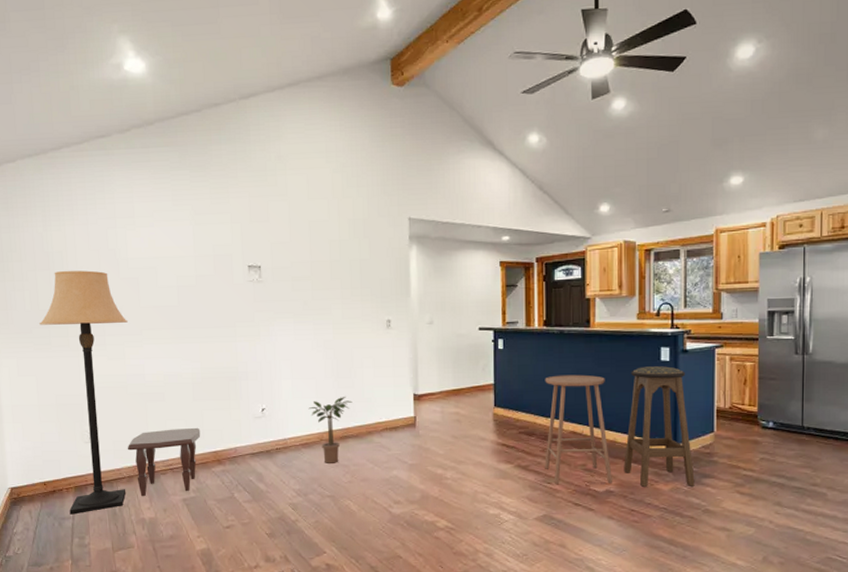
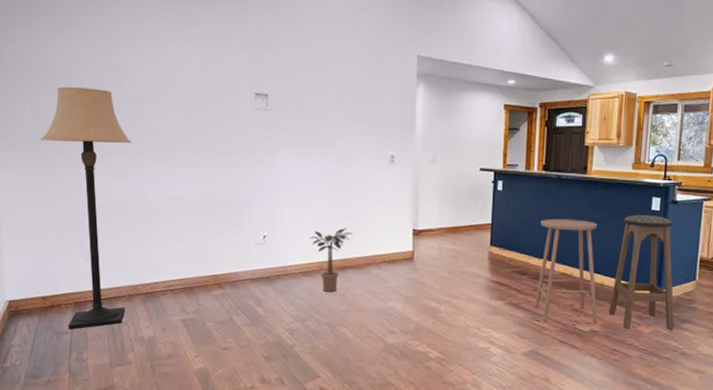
music stool: present [127,427,201,497] -> none [127,250,202,316]

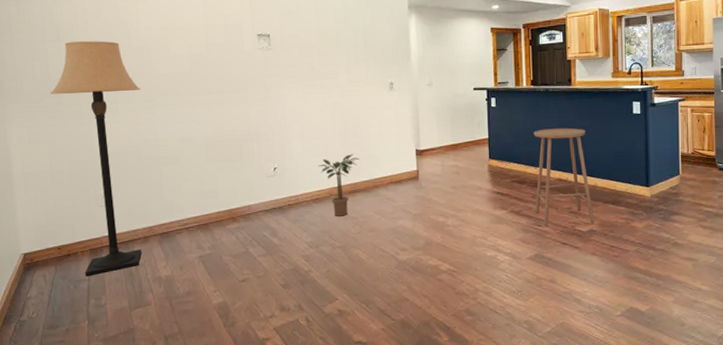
stool: present [609,215,675,330] -> none [604,118,665,225]

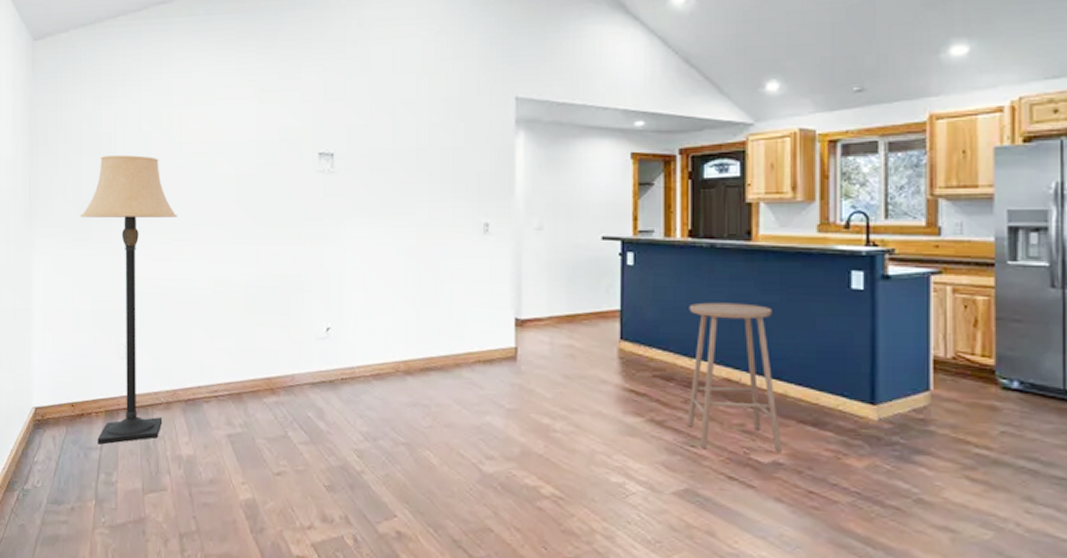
potted plant: present [318,154,360,217] -> none [382,318,438,402]

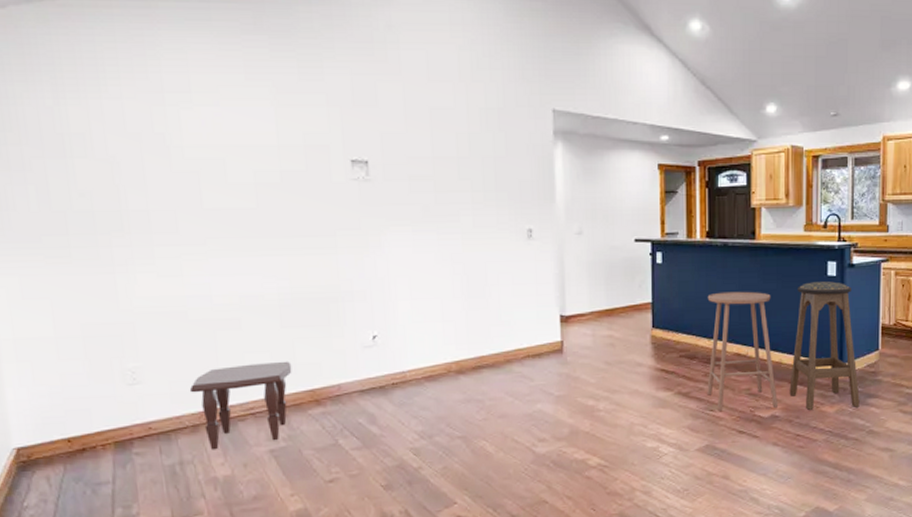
lamp: present [80,154,177,445] -> none [53,159,190,478]
music stool: none [167,347,253,429] -> present [189,361,292,450]
stool: none [798,296,902,465] -> present [789,281,860,410]

